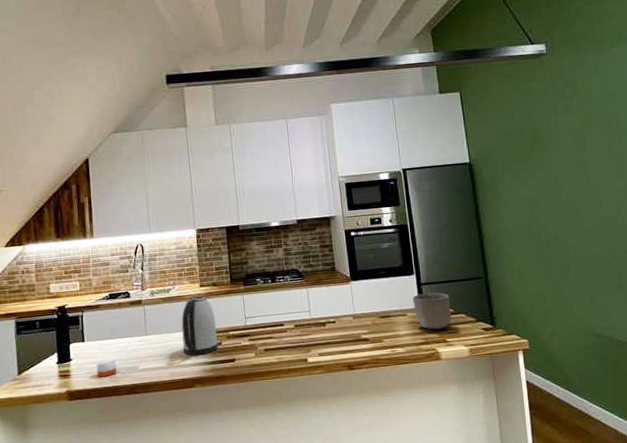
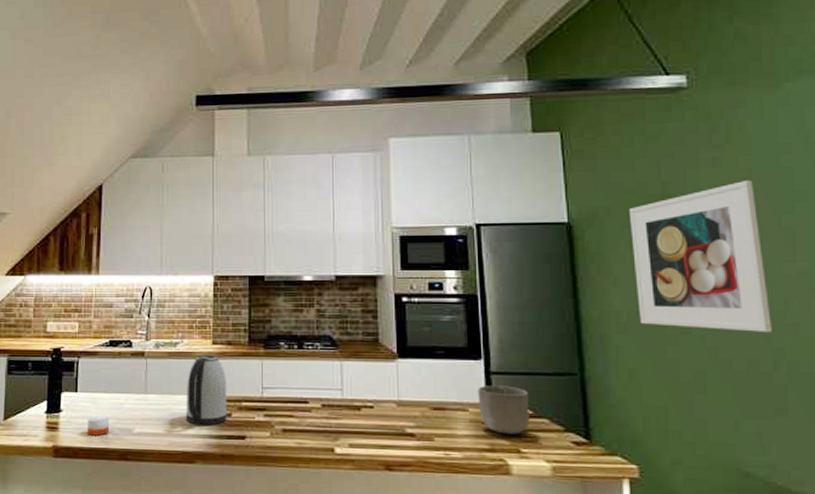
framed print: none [511,121,610,235] -> present [628,179,772,332]

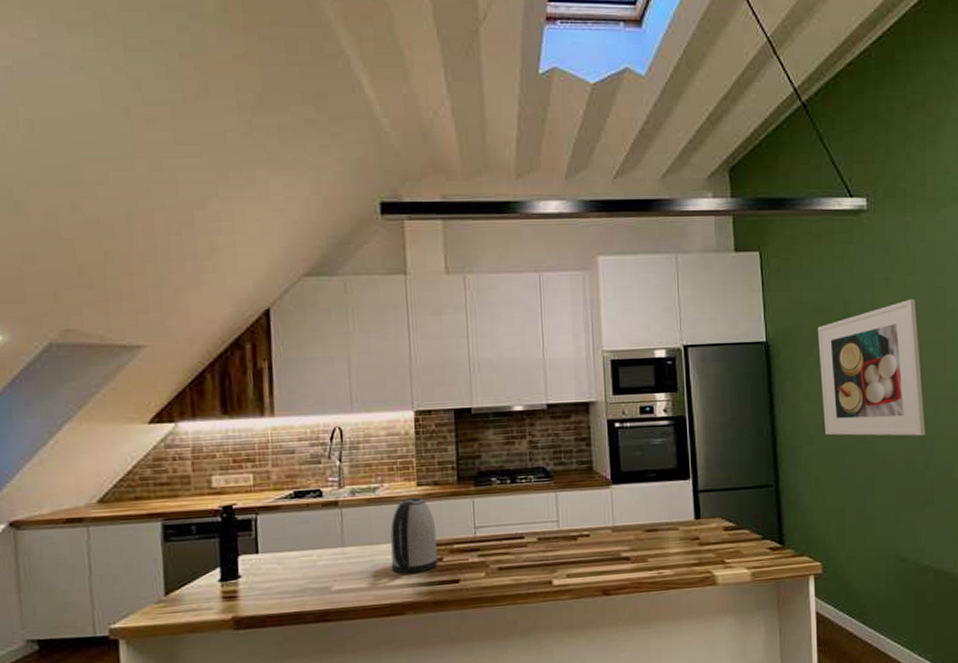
candle: present [86,415,110,436] -> none [274,575,303,600]
bowl: present [478,385,530,435] -> none [687,502,733,548]

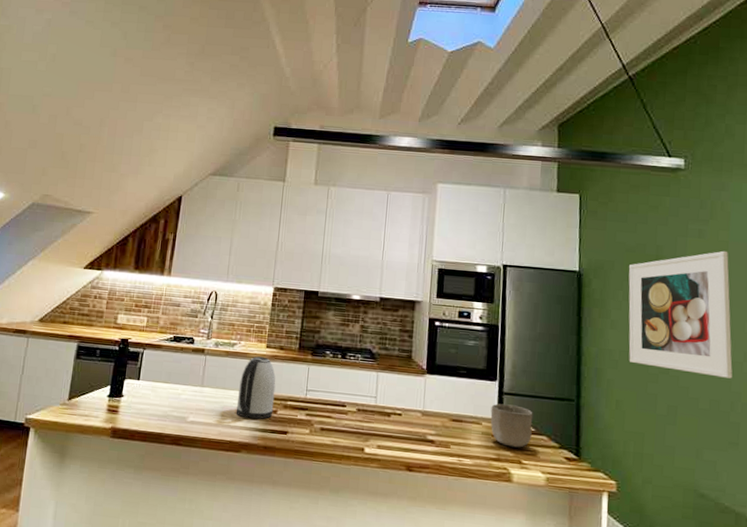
bowl: none [687,502,733,548] -> present [490,403,533,448]

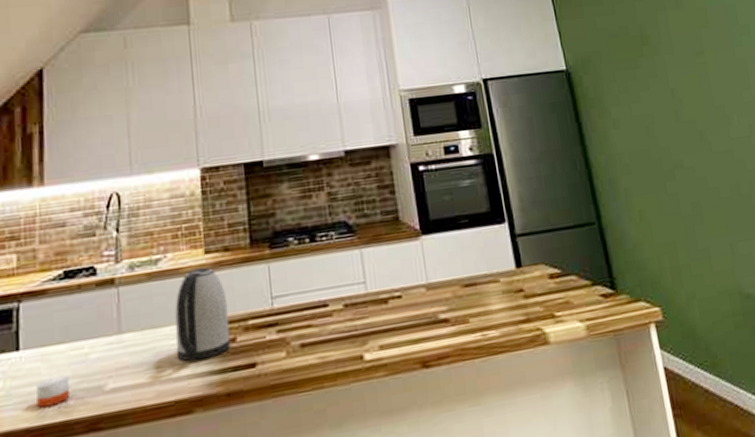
candle: none [144,402,167,421] -> present [35,374,71,408]
bowl: present [490,403,533,448] -> none [505,246,560,301]
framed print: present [628,250,733,379] -> none [616,17,744,163]

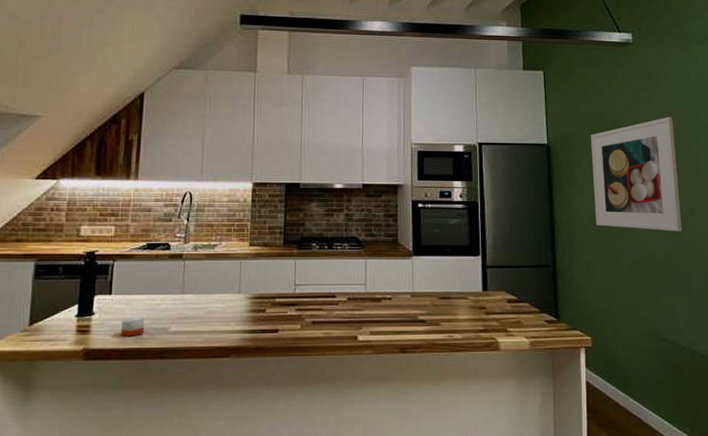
kettle: present [175,267,231,362] -> none [222,256,262,321]
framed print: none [616,17,744,163] -> present [590,116,682,231]

